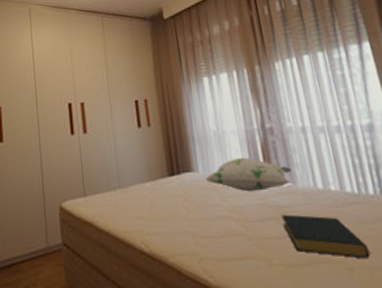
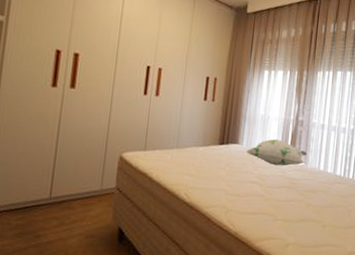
hardback book: present [281,214,371,259] -> none [291,185,339,221]

